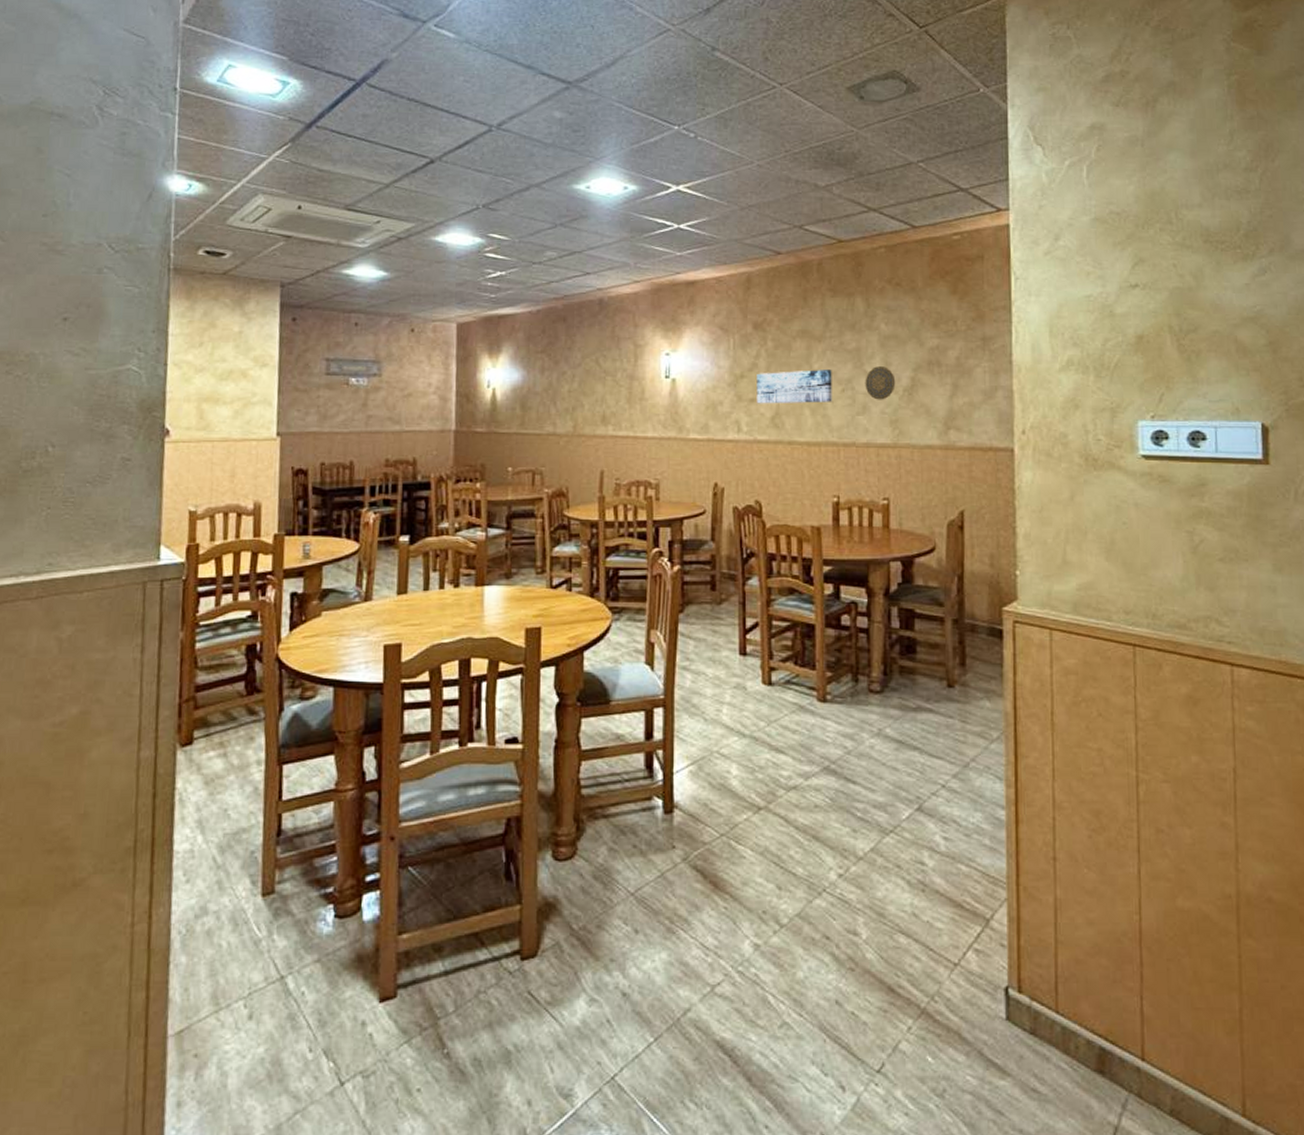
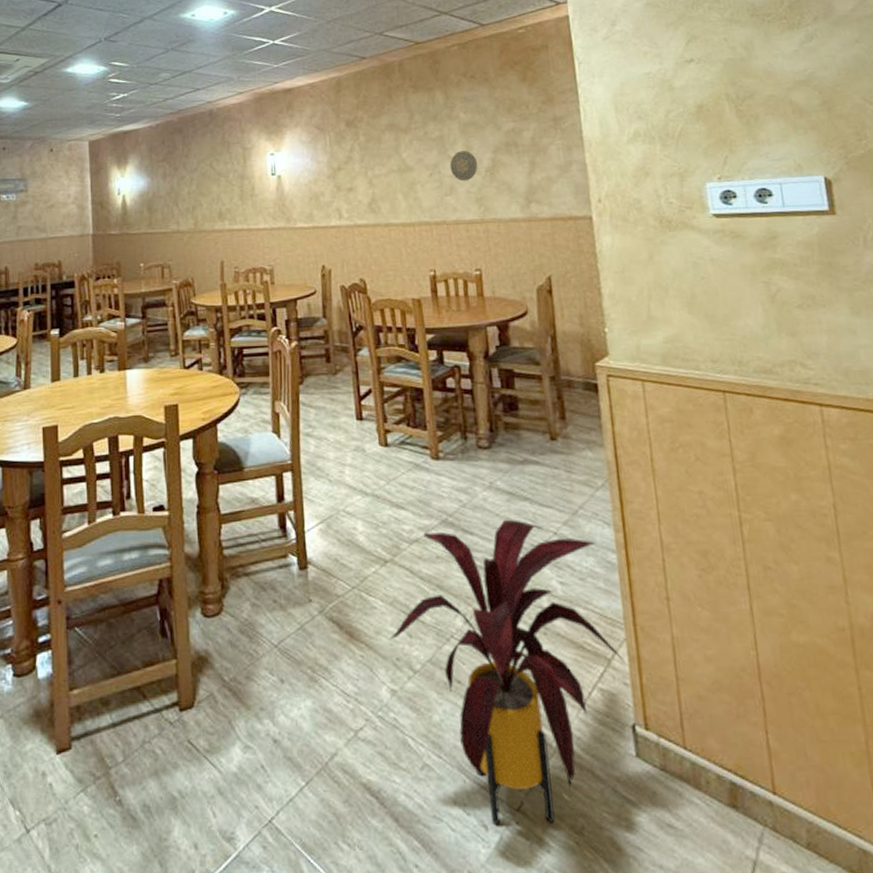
wall art: present [756,370,832,404] -> none [352,157,422,193]
house plant: none [757,769,1005,1087] -> present [389,519,626,826]

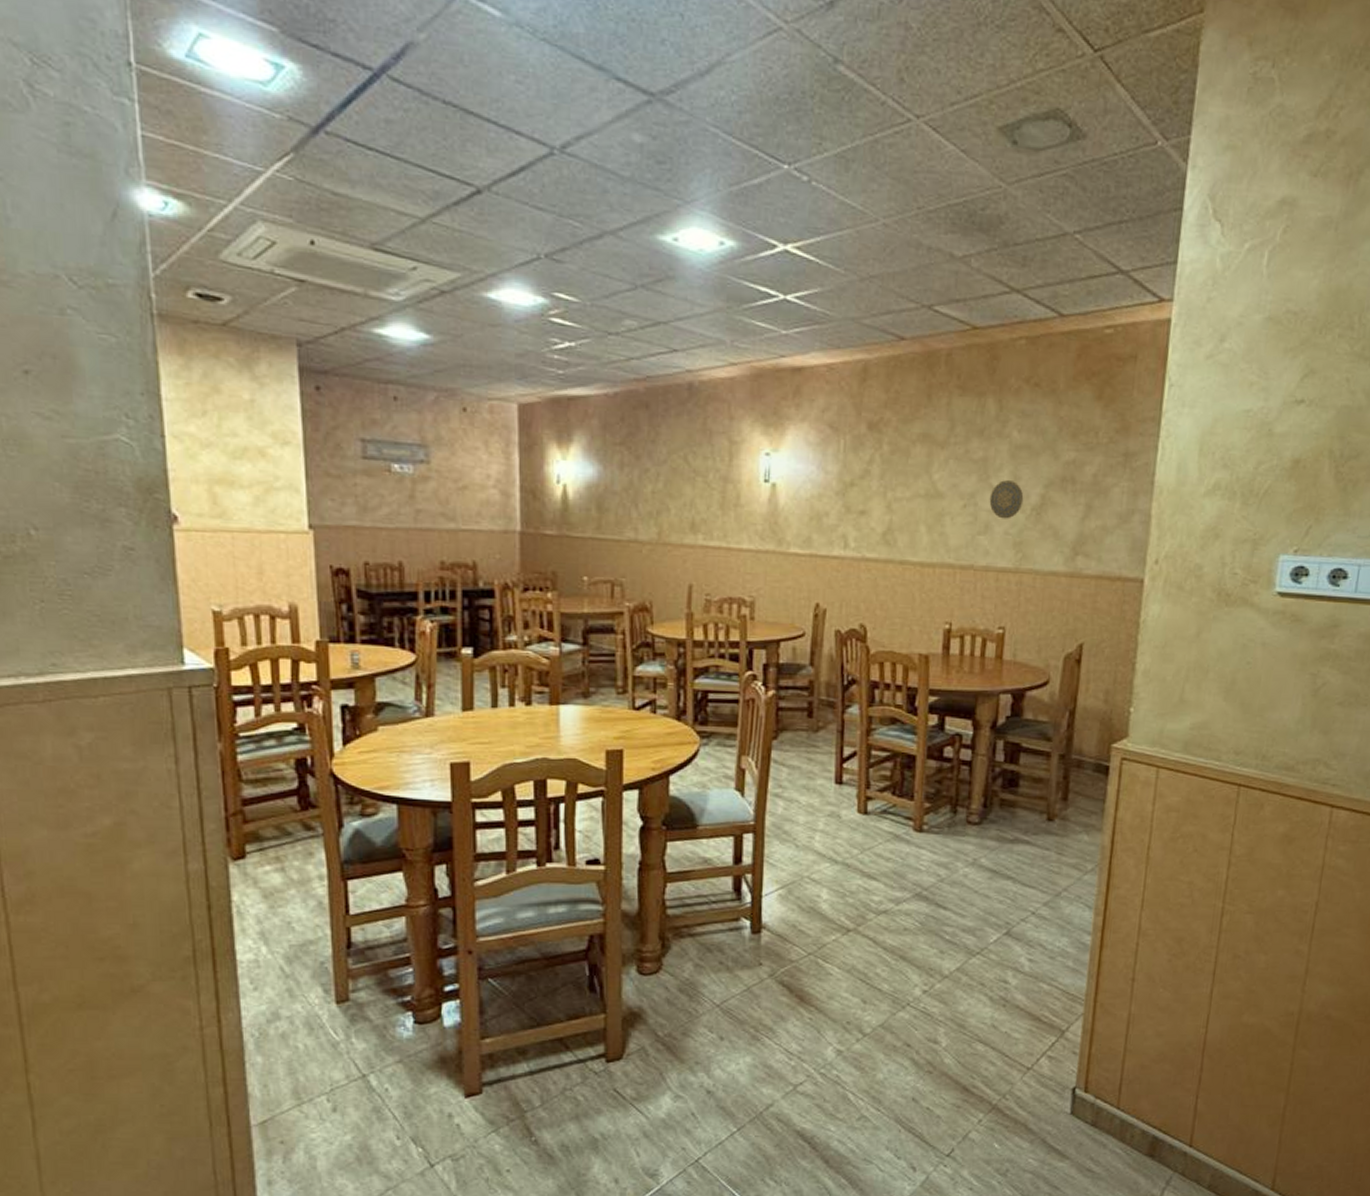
house plant: present [389,519,626,826] -> none [842,896,1079,1168]

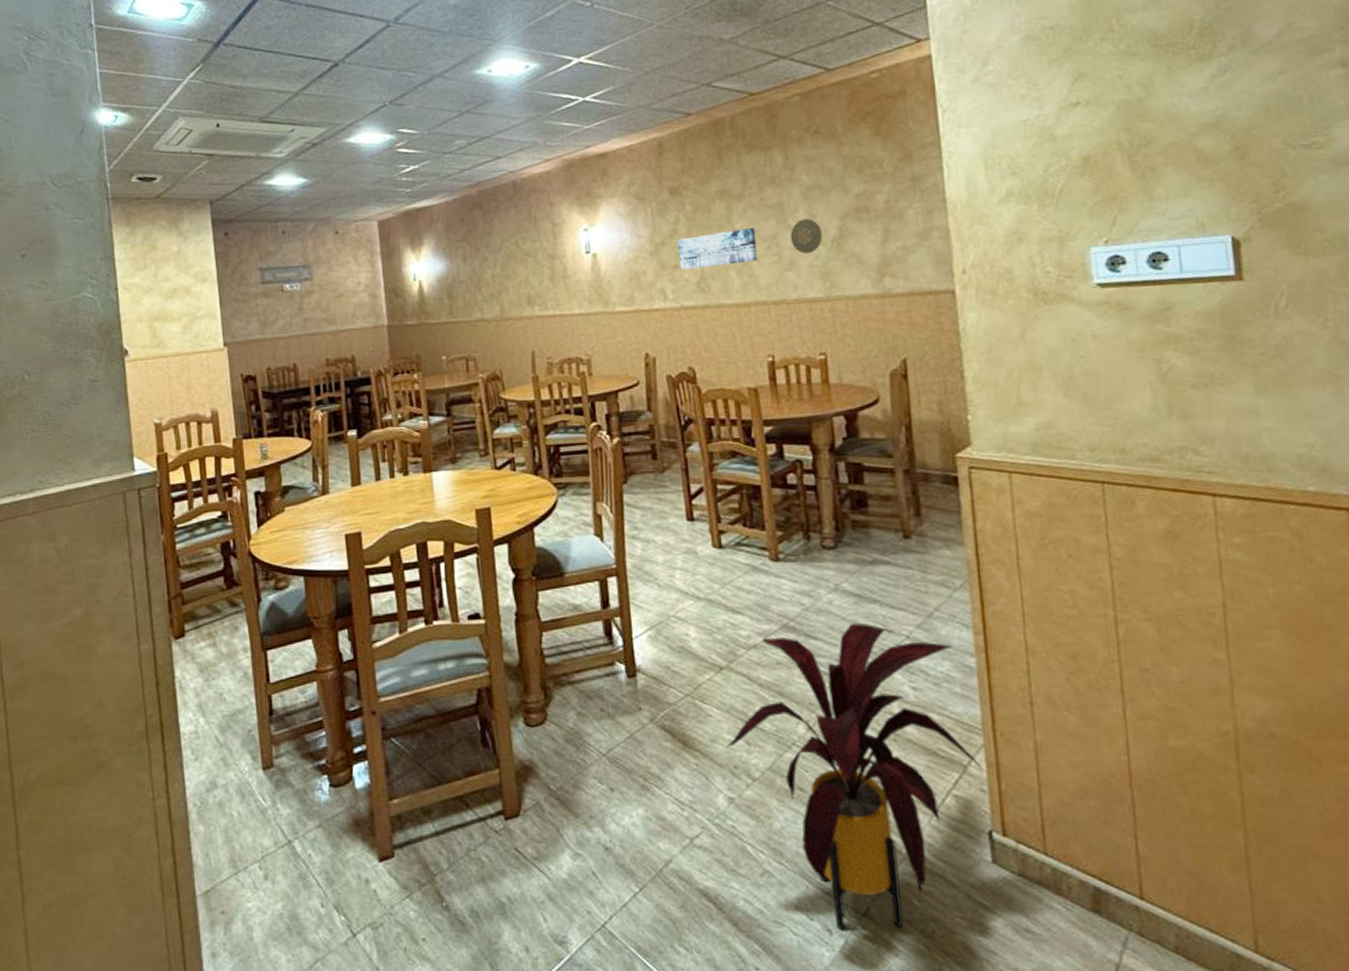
house plant: none [842,896,1079,1168] -> present [726,622,984,930]
wall art: none [867,480,954,519] -> present [678,228,758,270]

